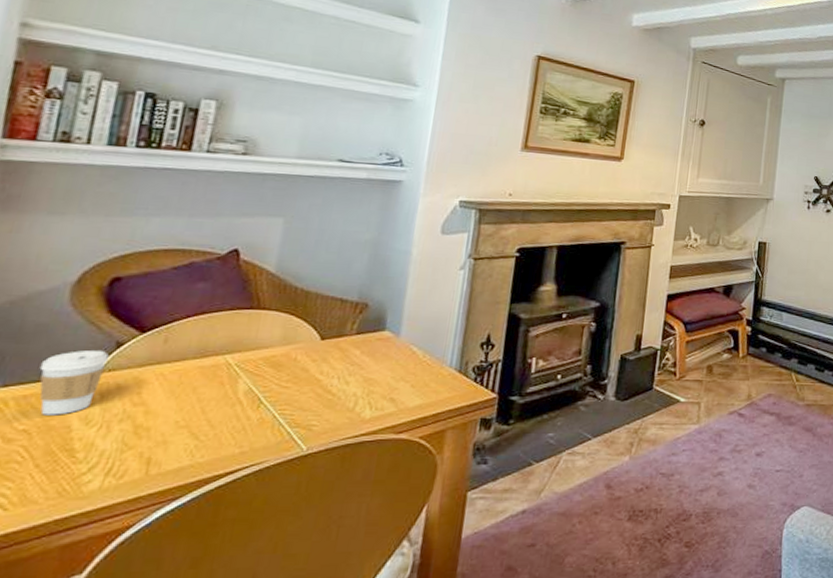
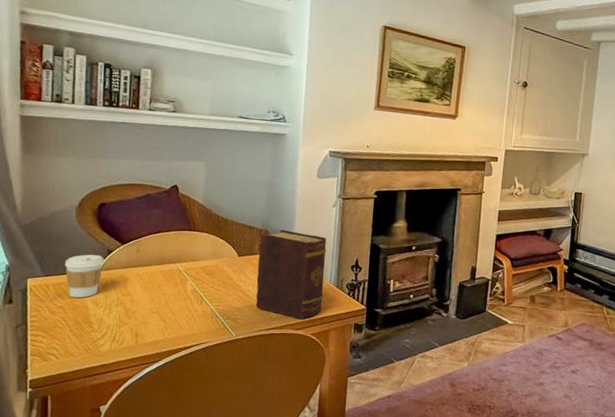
diary: none [340,301,449,418] -> present [255,229,327,319]

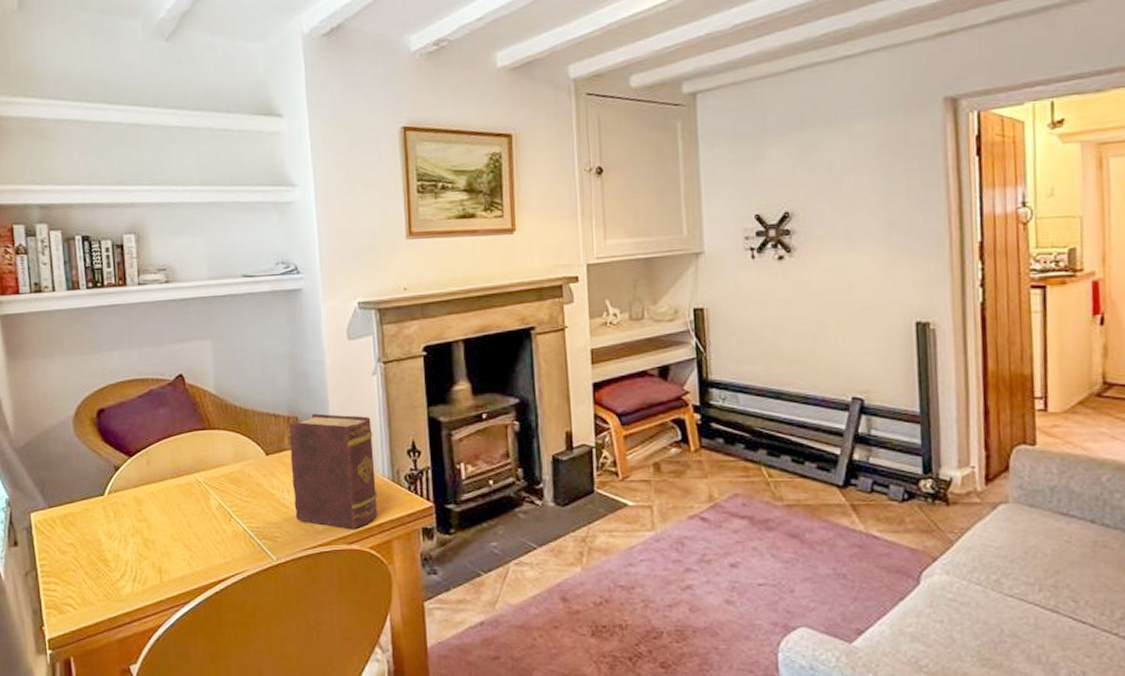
coffee cup: present [64,254,104,298] -> none [68,473,112,531]

